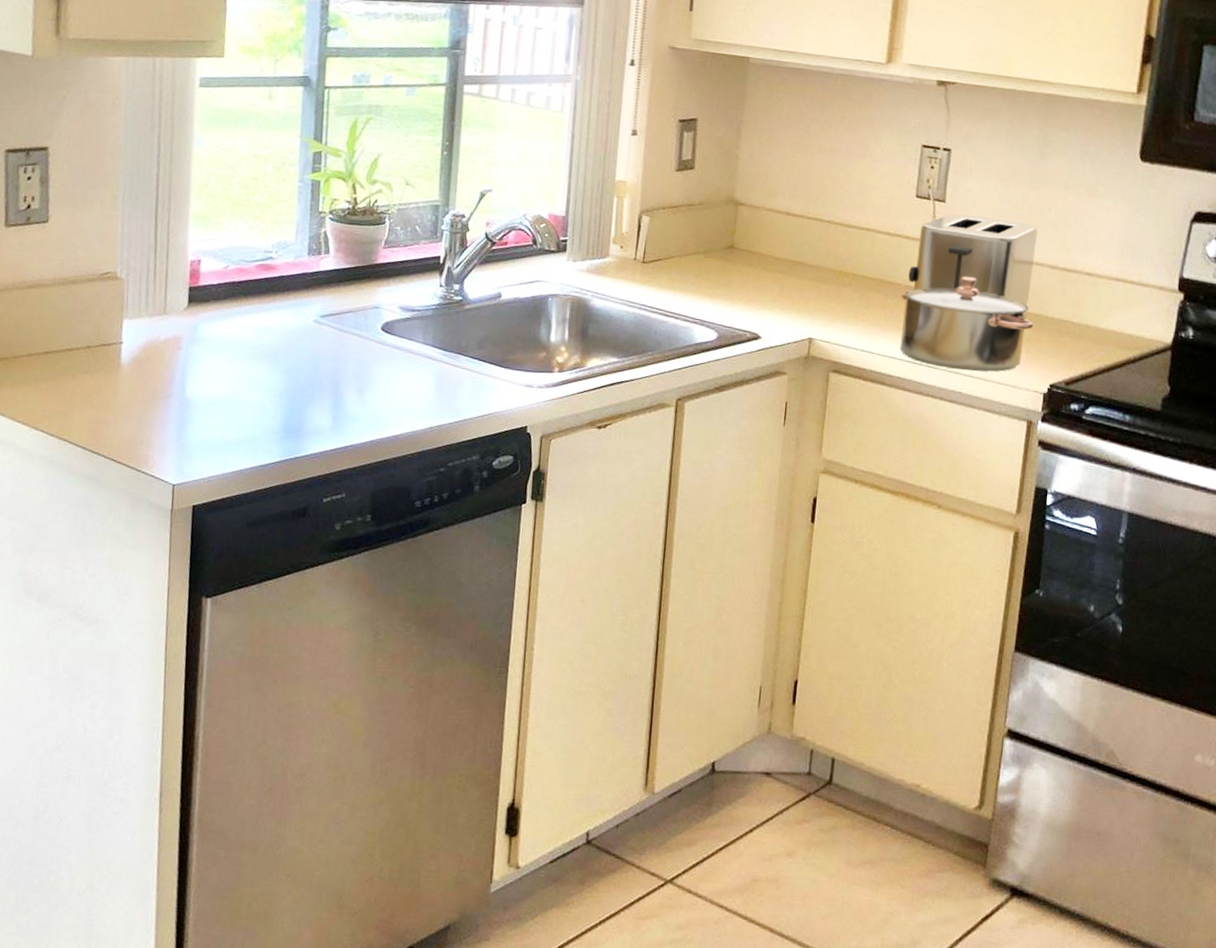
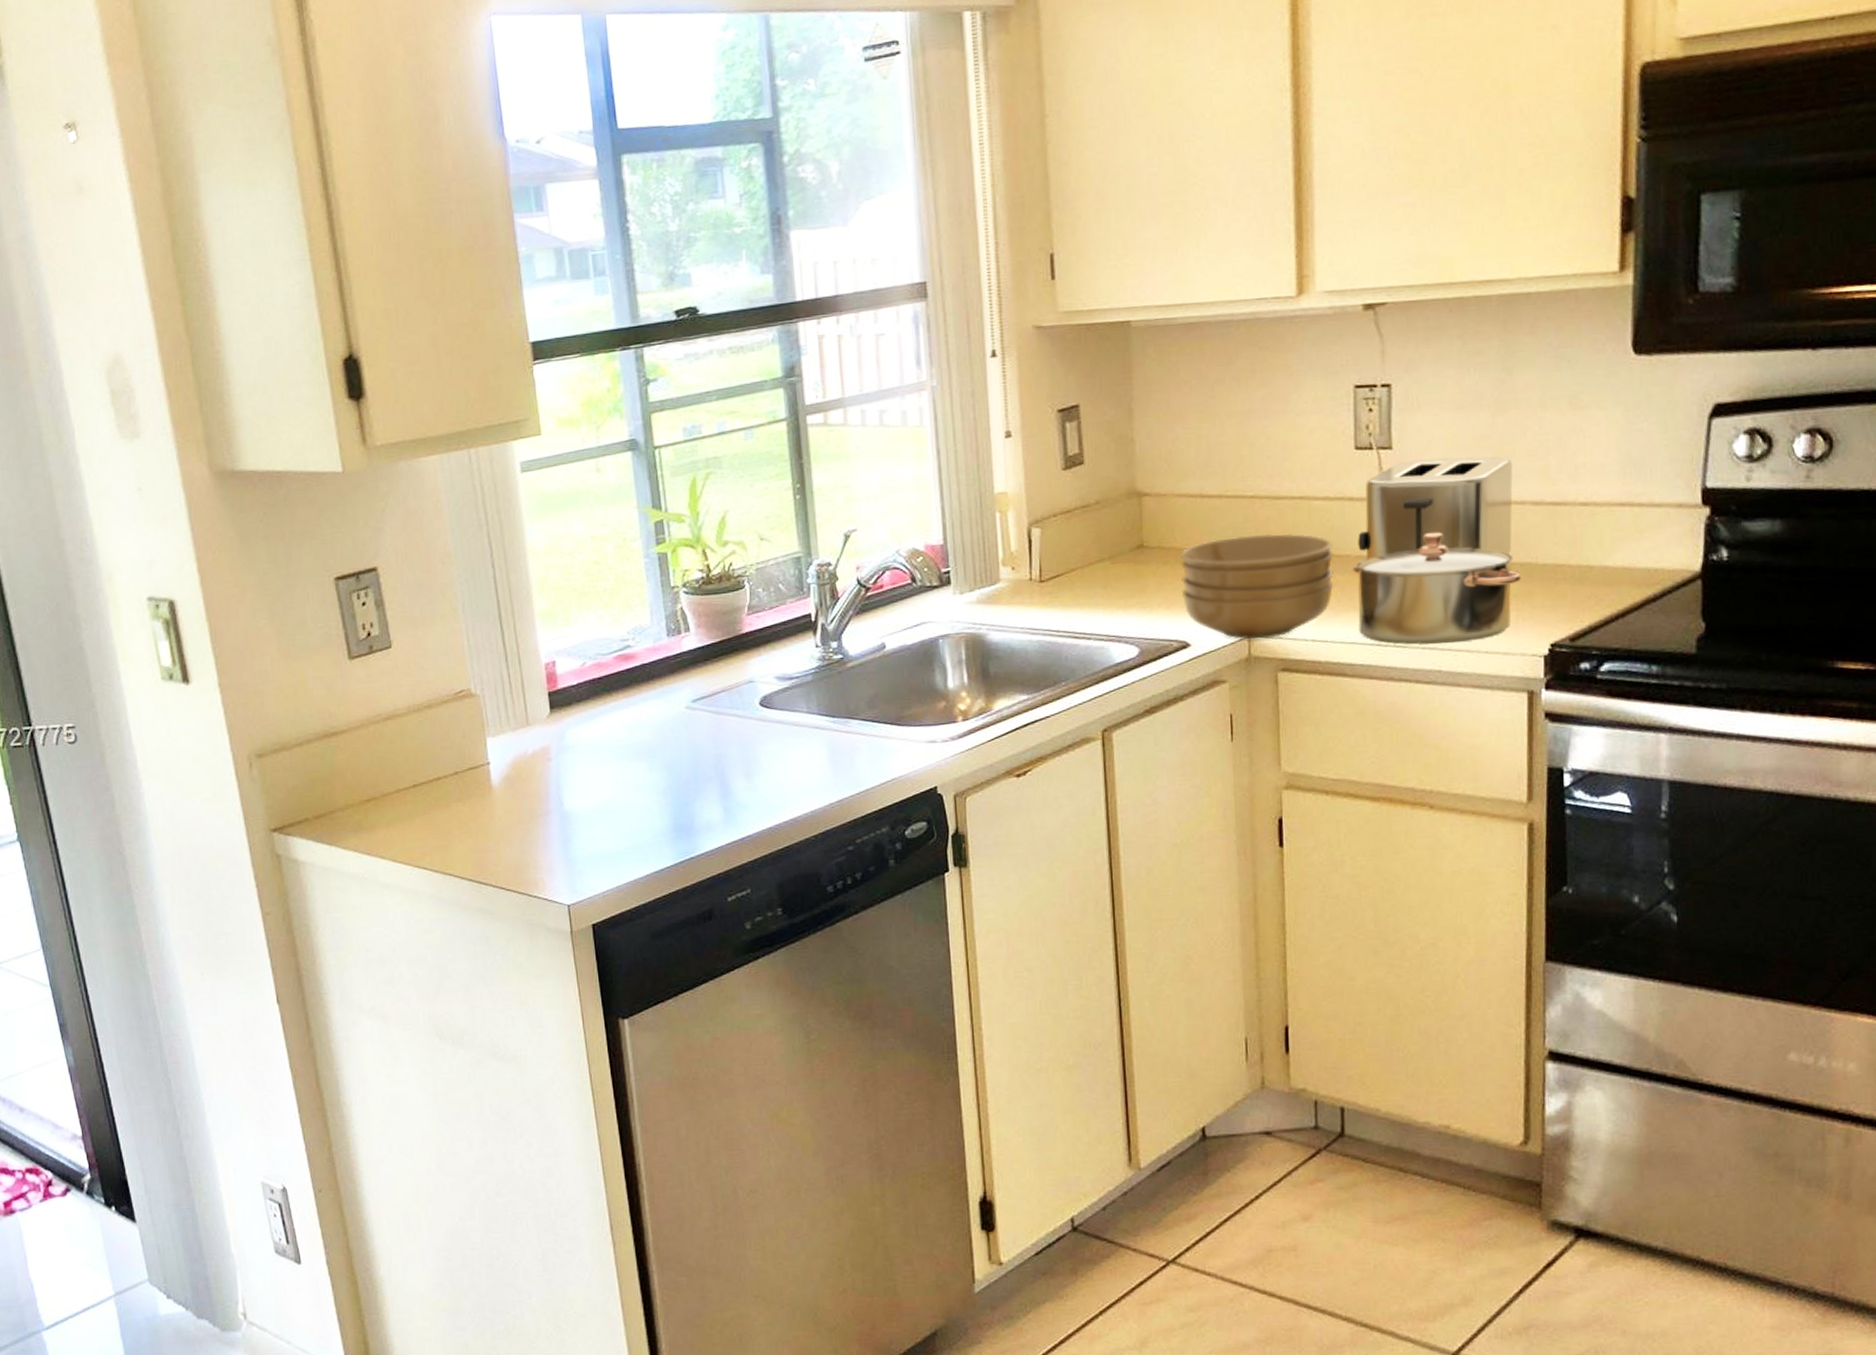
bowl: none [760,252,888,343] -> present [1180,533,1334,639]

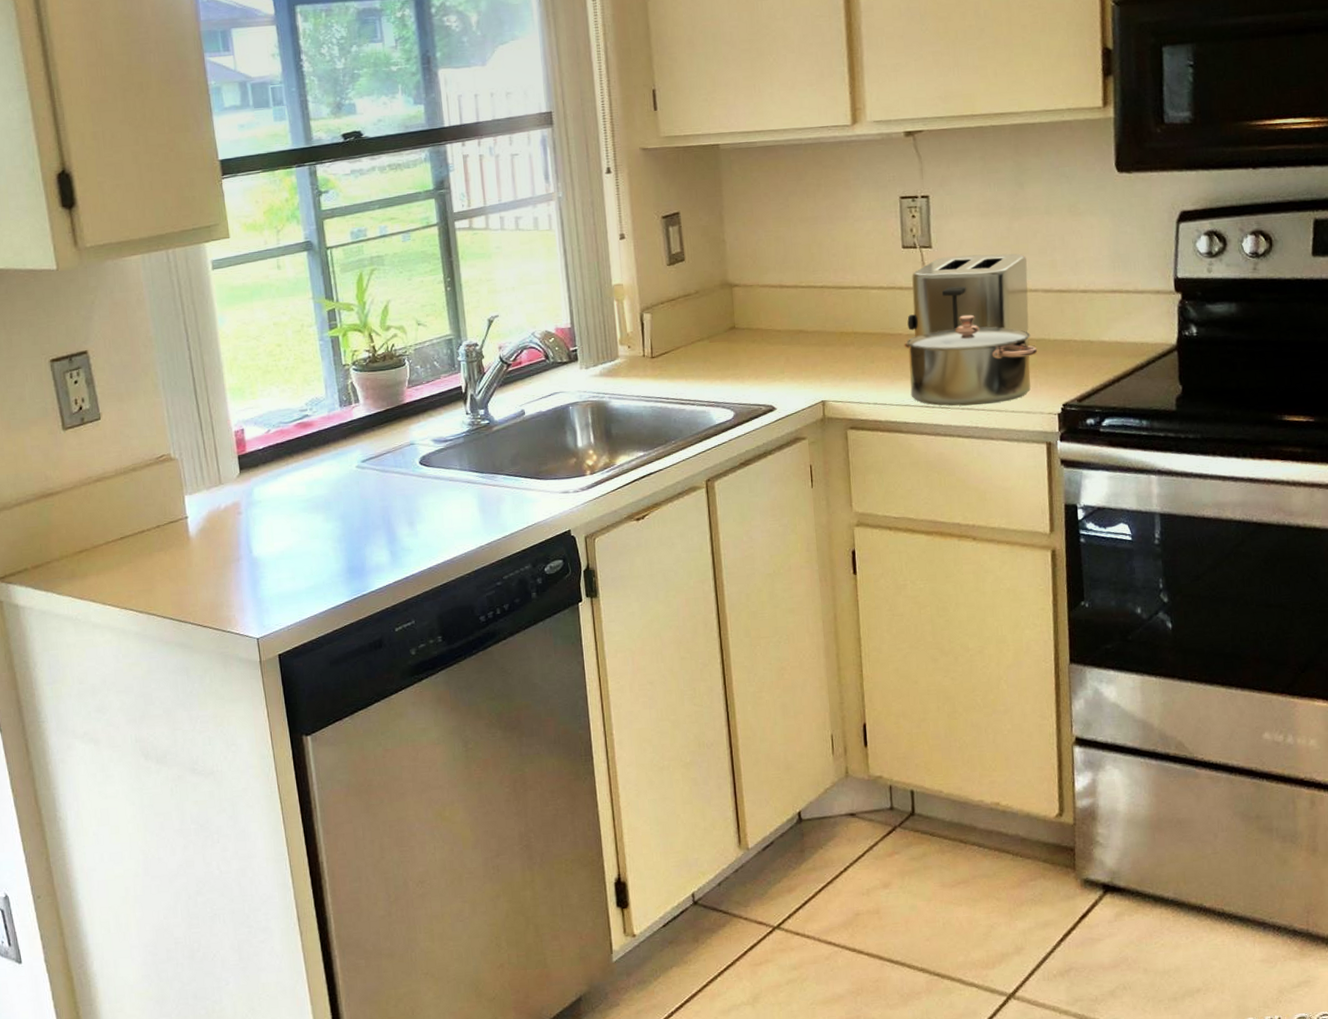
bowl: present [1180,533,1334,639] -> none [765,316,889,403]

